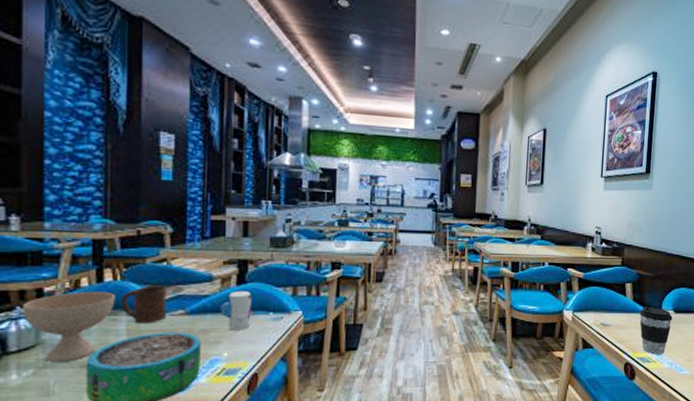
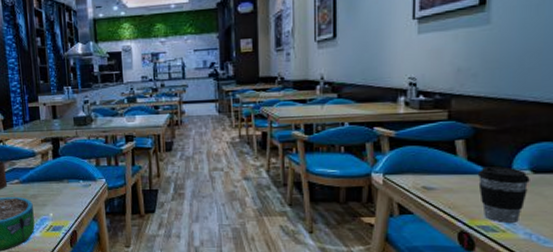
toy: present [220,290,252,331] -> none [43,163,67,196]

